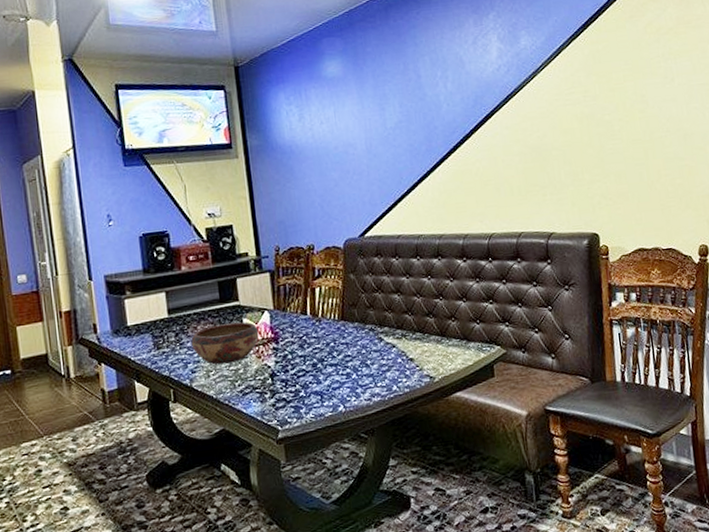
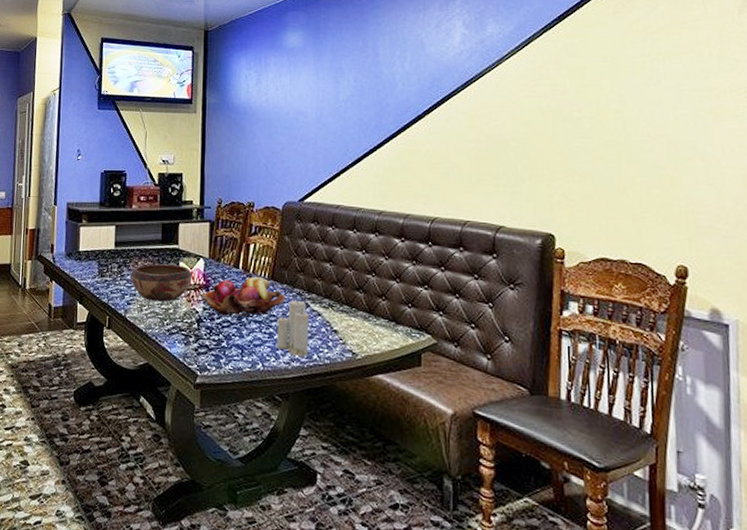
fruit basket: none [272,319,359,366] -> present [202,276,286,317]
candle: none [353,334,387,391] -> present [277,298,309,357]

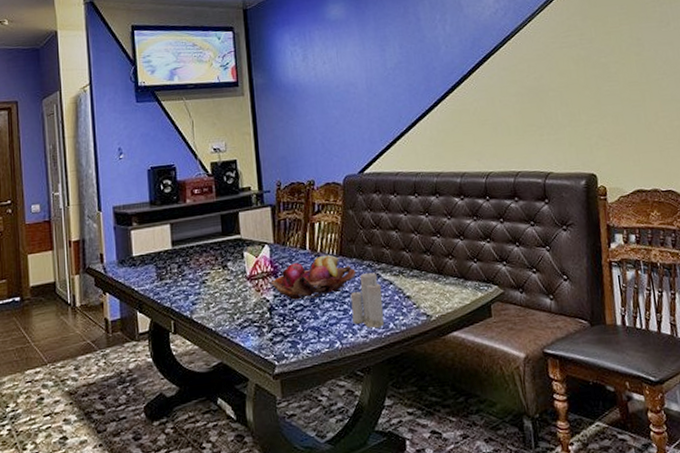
decorative bowl: present [131,264,192,302] -> none [193,255,259,297]

